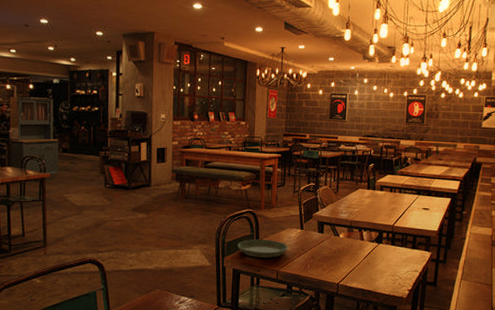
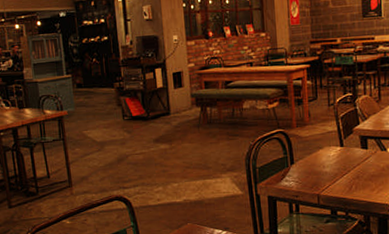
saucer: present [238,239,288,258] -> none [270,160,327,182]

